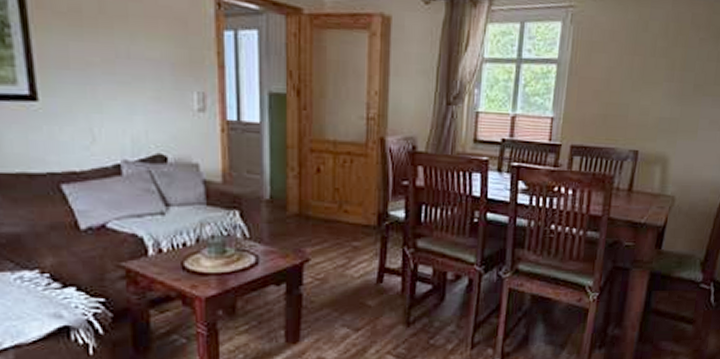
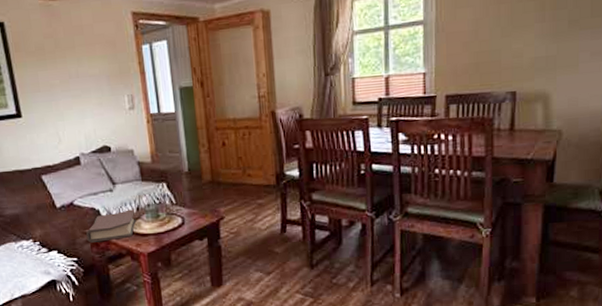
hardback book: none [120,240,194,280] -> present [85,209,137,243]

